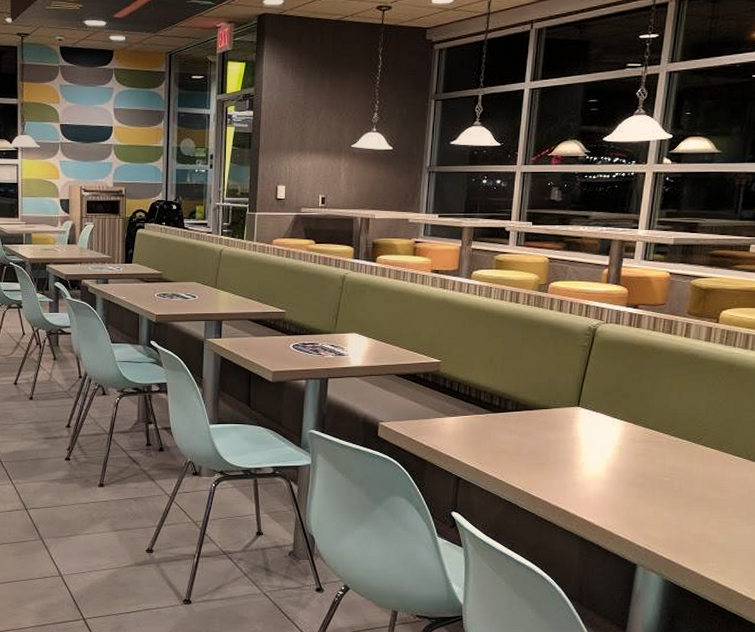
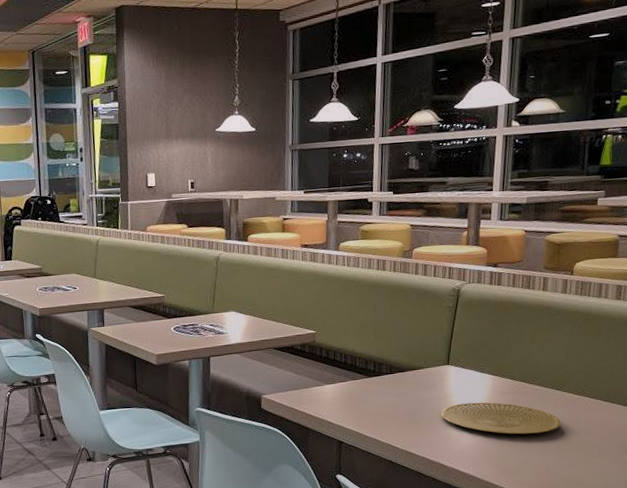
plate: none [567,448,695,486] -> present [441,402,561,435]

